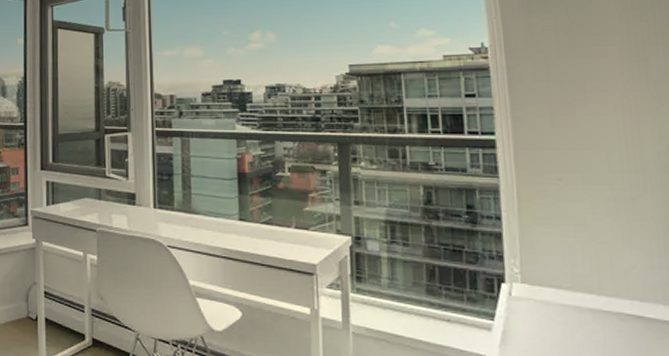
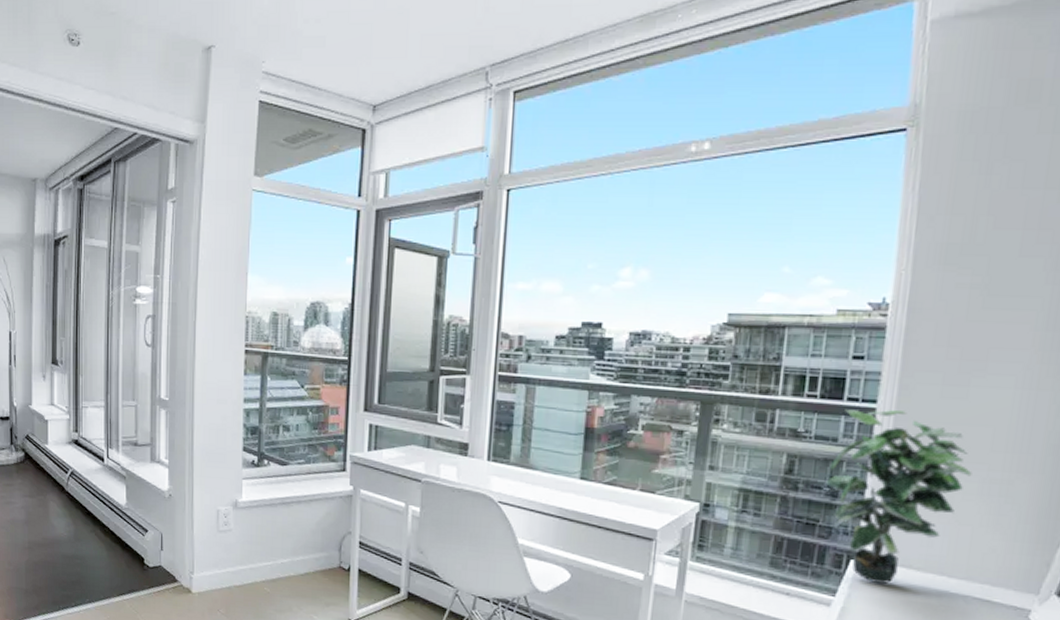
potted plant: none [463,140,597,305] -> present [826,409,972,584]

